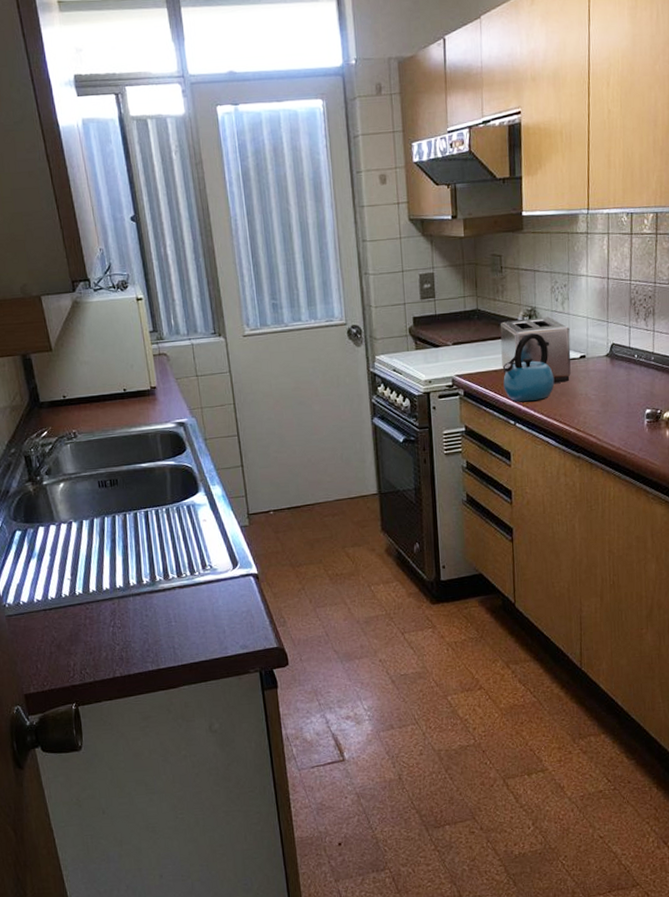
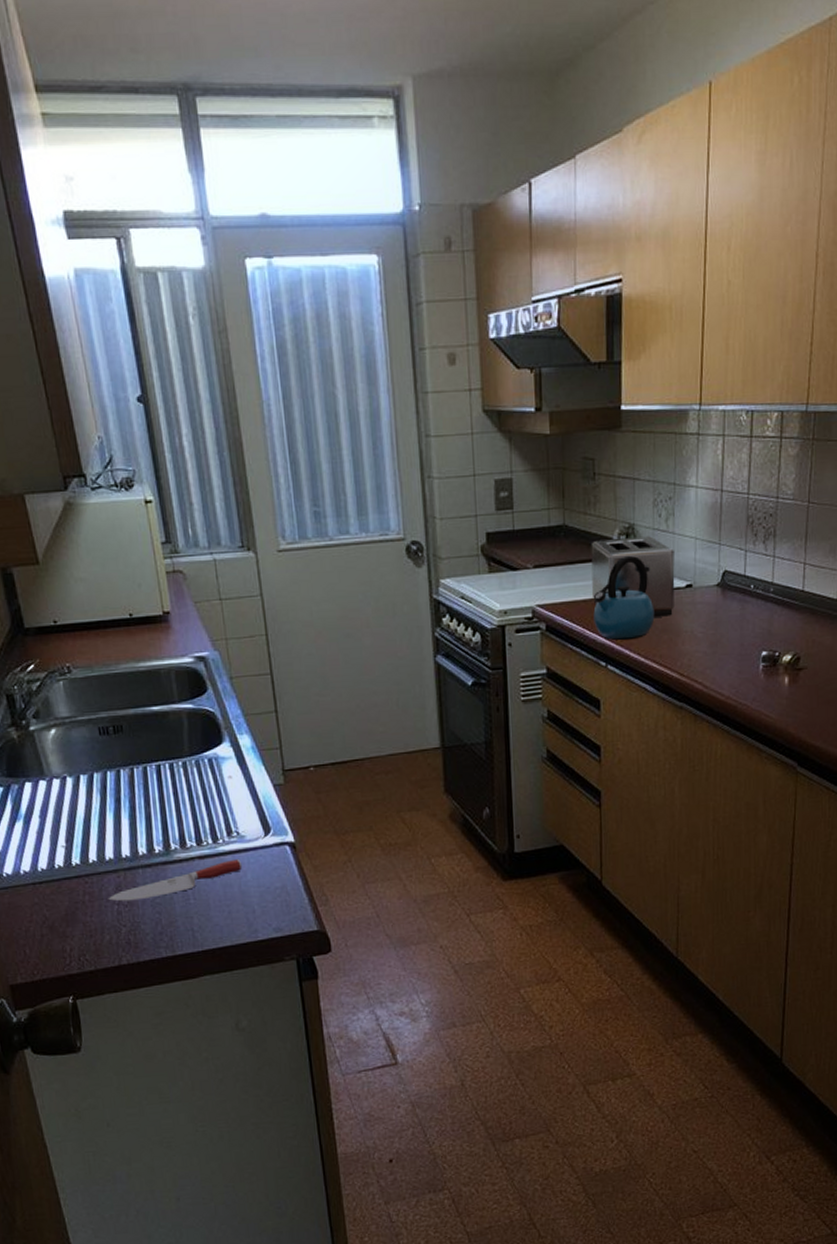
kitchen knife: none [105,587,215,624] -> present [108,858,243,902]

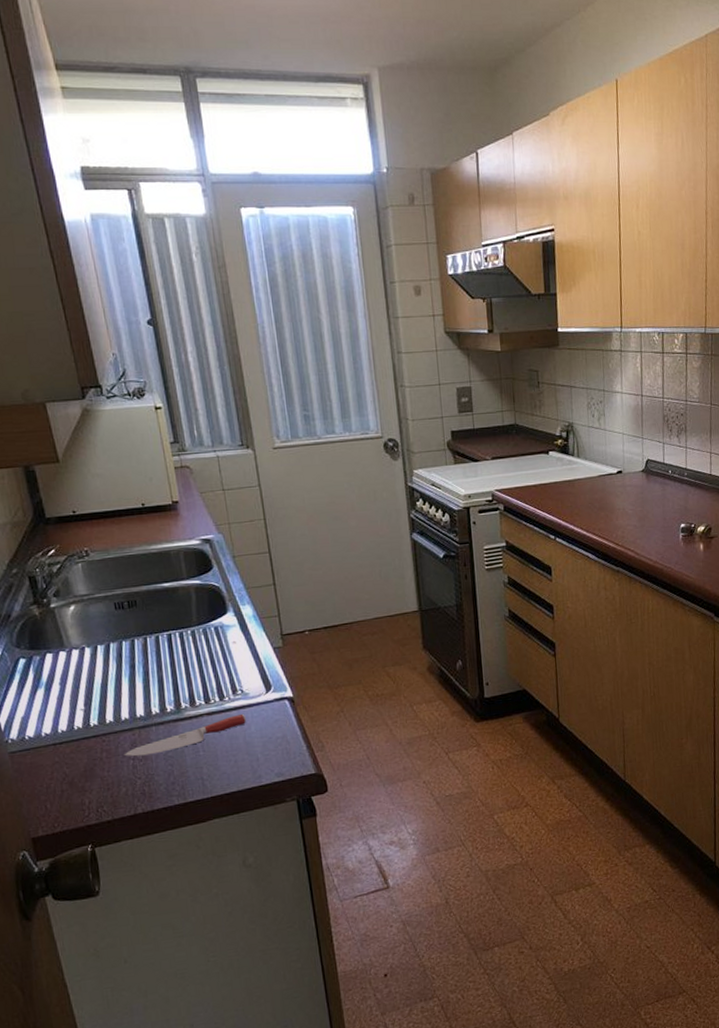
toaster: present [591,536,675,617] -> none [538,432,608,498]
kettle: present [593,555,655,641] -> none [542,448,593,518]

